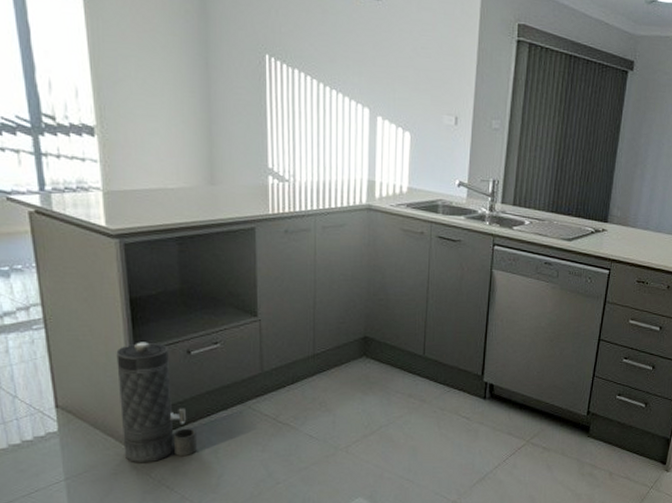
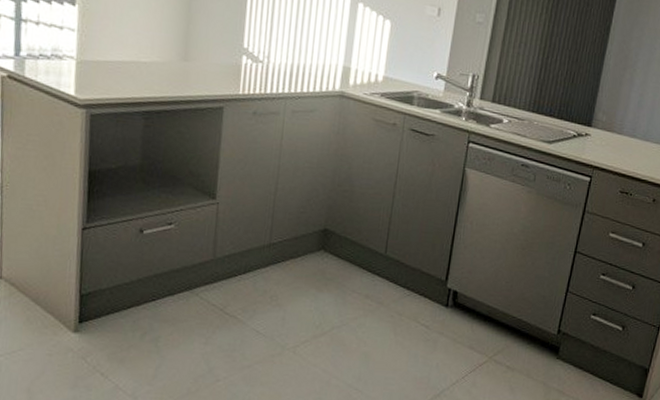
canister: present [116,342,197,463] -> none [62,216,139,346]

